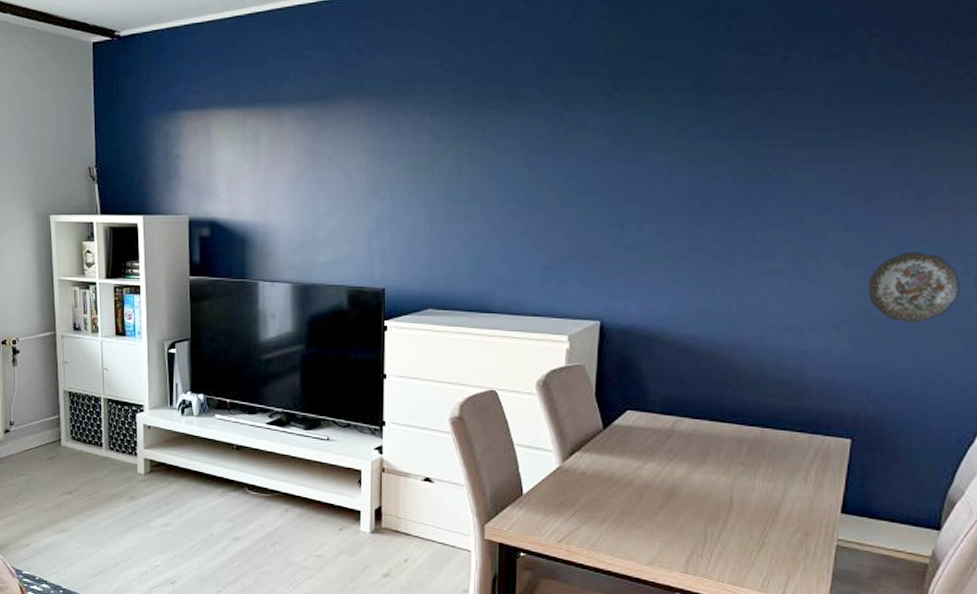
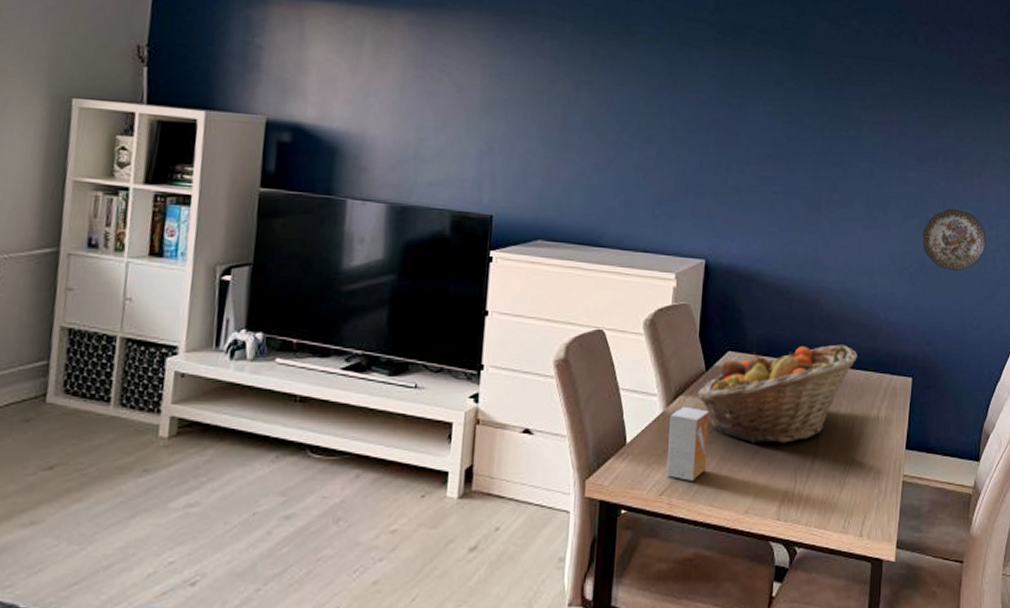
small box: none [564,462,609,531] -> present [666,406,710,481]
fruit basket: none [593,404,781,501] -> present [696,344,857,443]

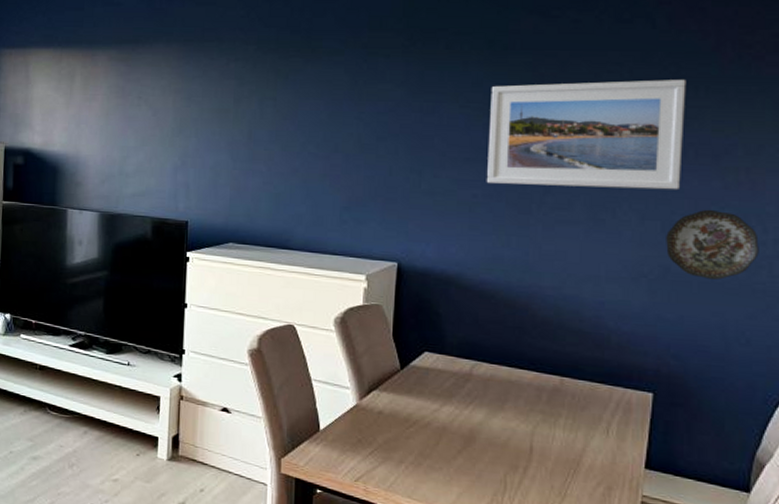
small box: present [666,406,710,481] -> none [361,400,407,472]
fruit basket: present [696,344,857,443] -> none [391,351,580,447]
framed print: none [784,85,938,191] -> present [486,79,686,190]

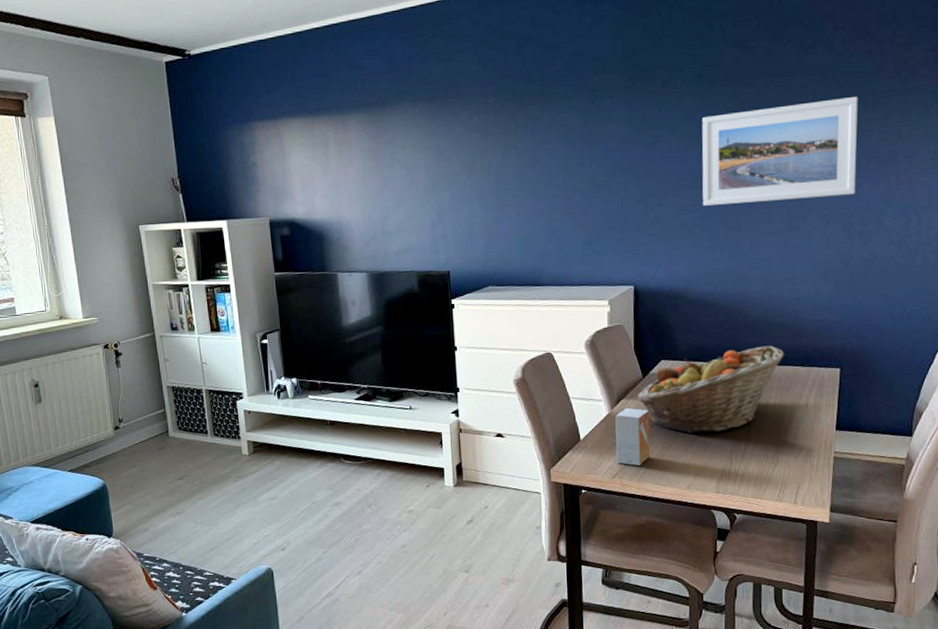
small box: none [361,400,407,472] -> present [615,407,651,466]
fruit basket: none [391,351,580,447] -> present [636,345,784,433]
decorative plate: present [666,209,759,280] -> none [846,208,916,268]

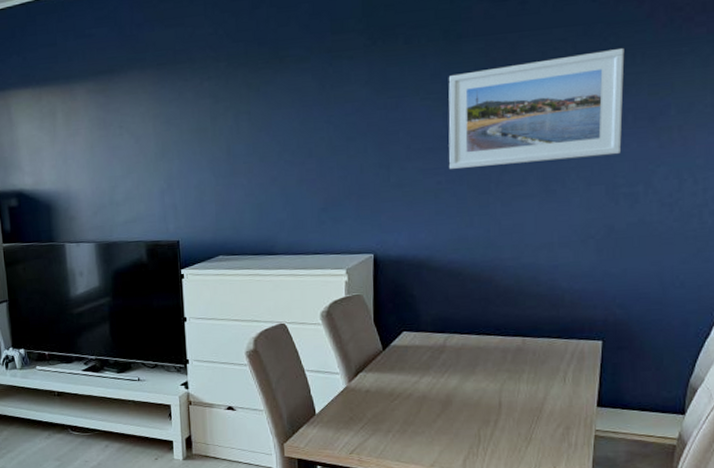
small box: present [615,407,651,466] -> none [353,381,391,442]
fruit basket: present [636,345,784,433] -> none [375,316,539,409]

